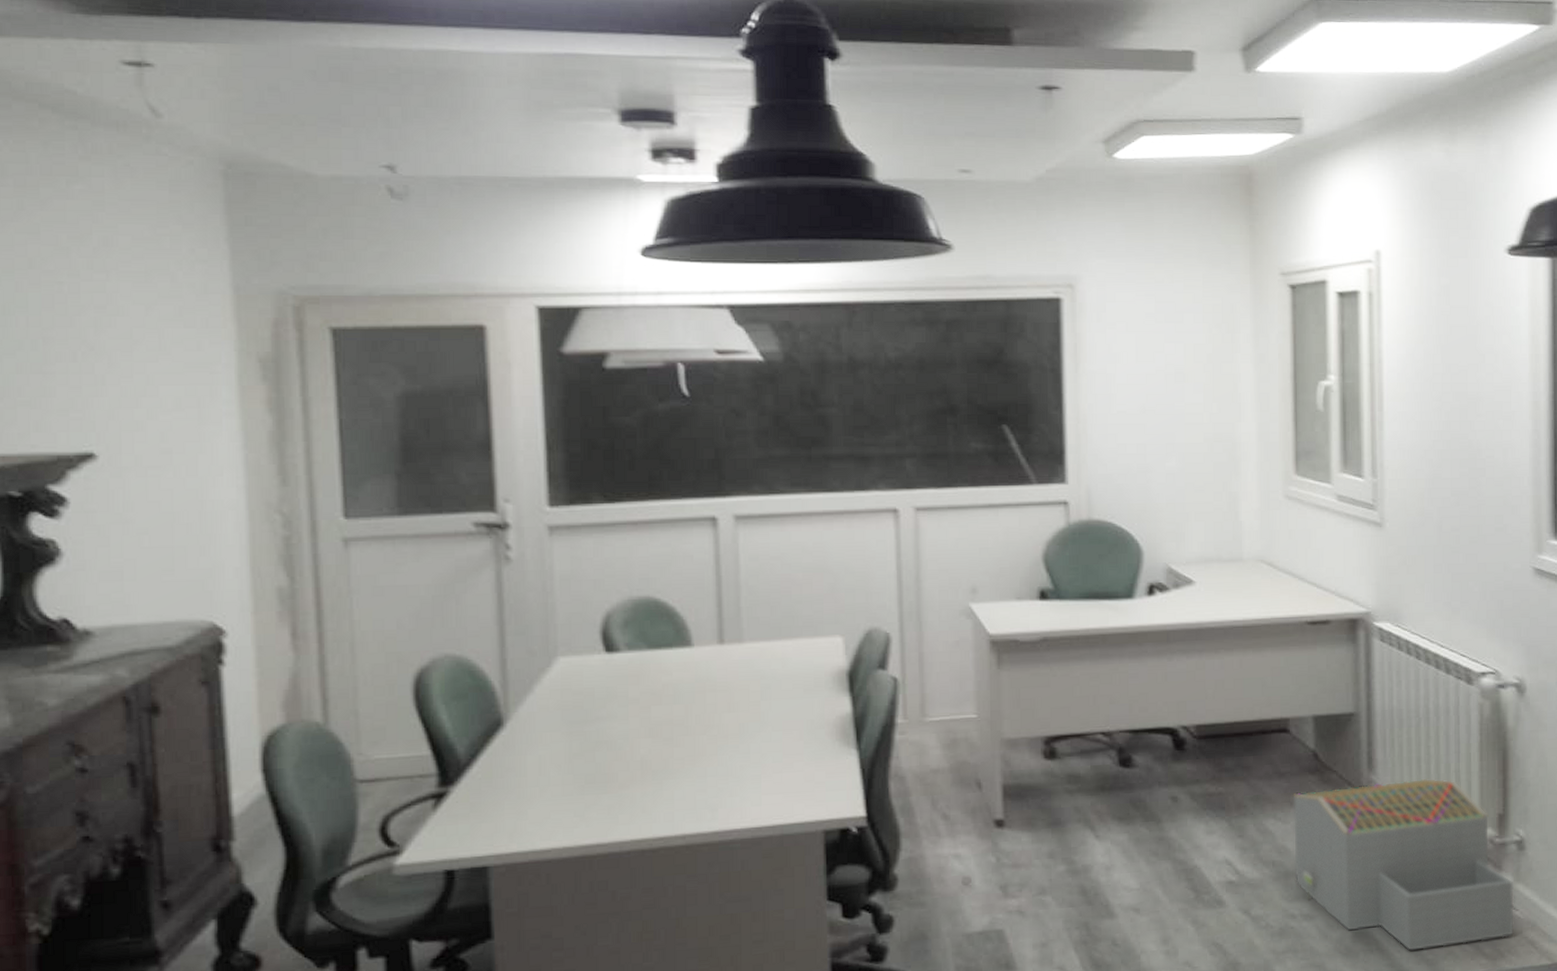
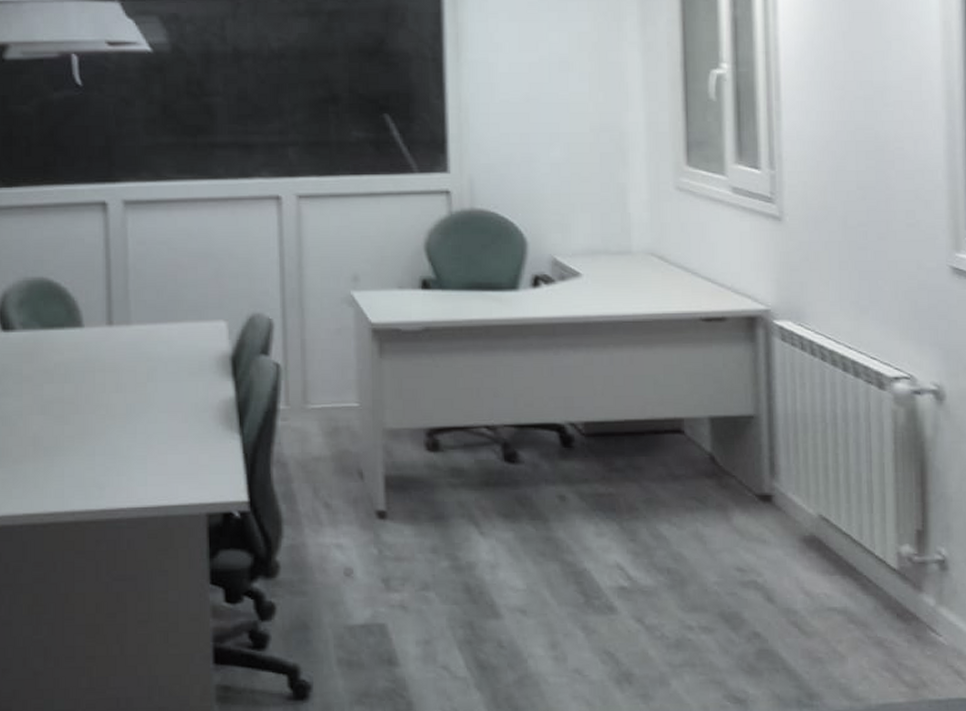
architectural model: present [1294,778,1514,951] -> none [689,488,937,673]

